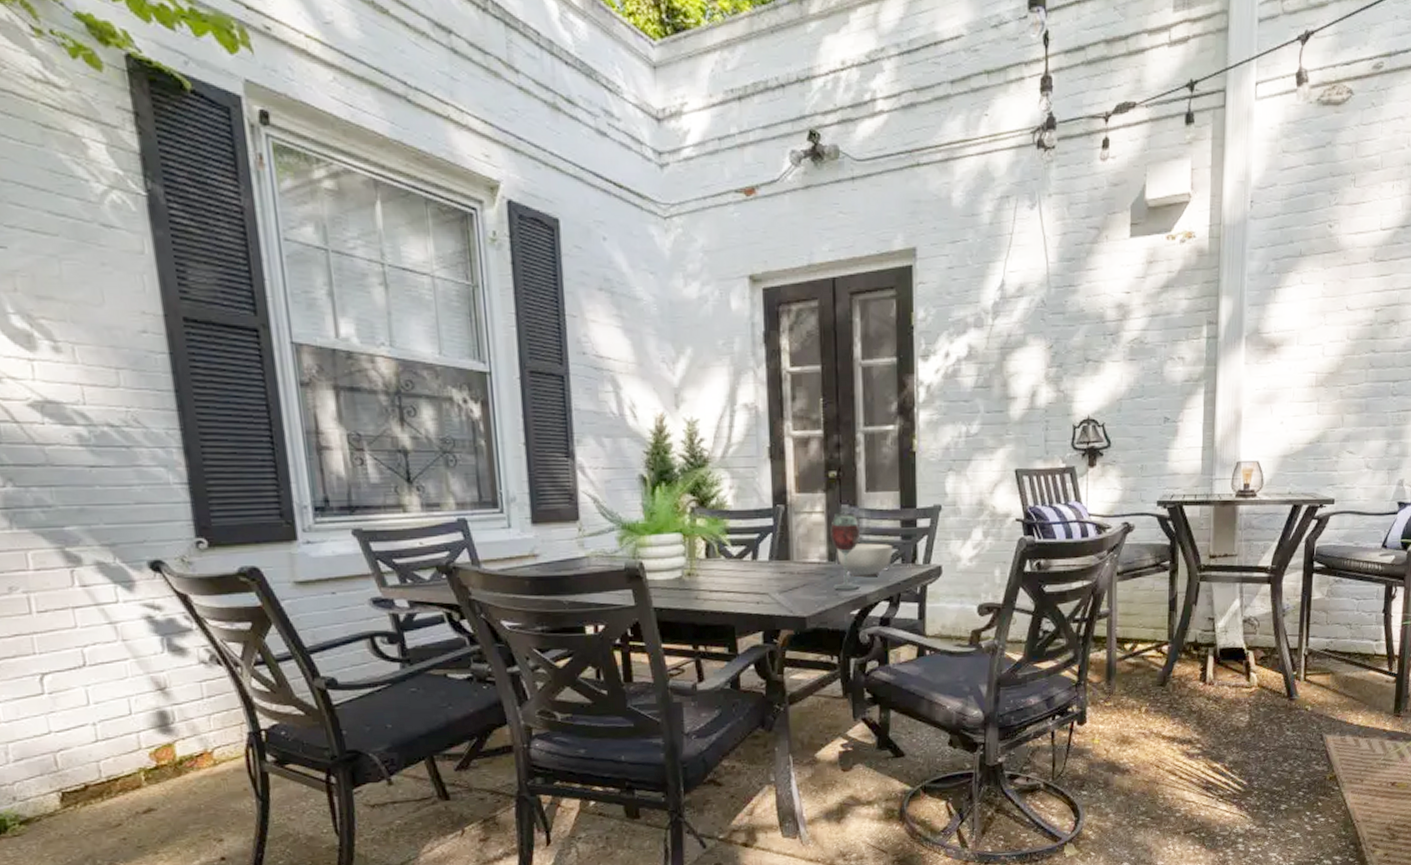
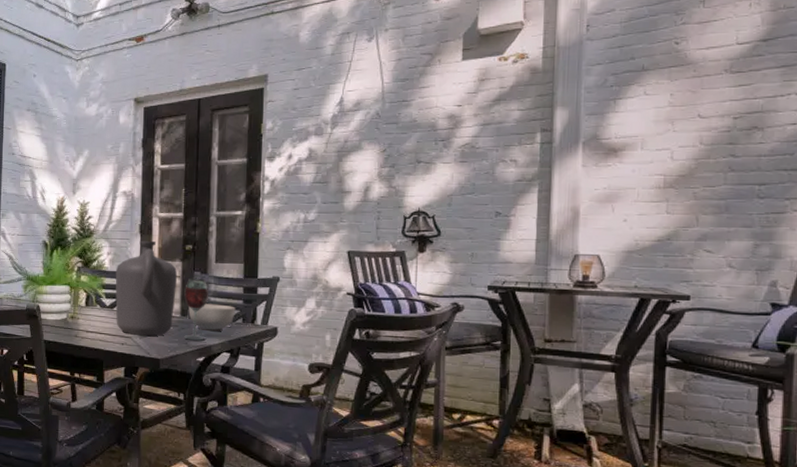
water jug: none [741,467,821,590] -> present [115,240,178,336]

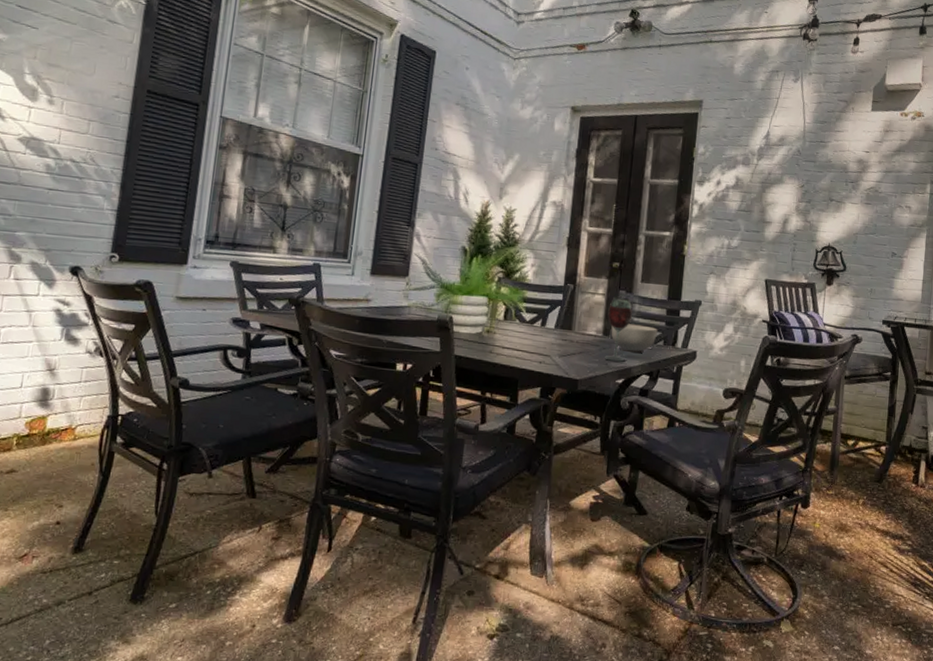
water jug: present [115,240,178,336] -> none [535,254,603,356]

